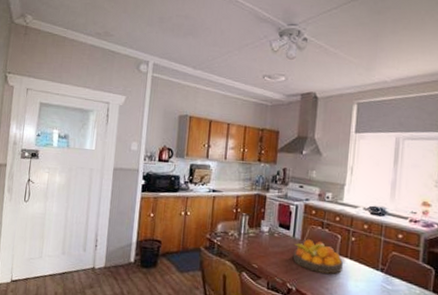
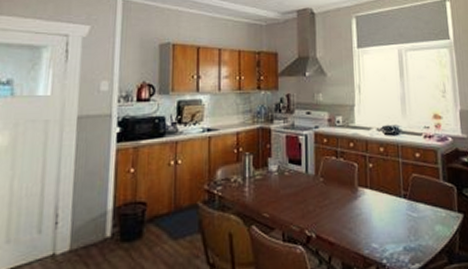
fruit bowl: present [292,239,343,274] -> none [308,173,364,211]

